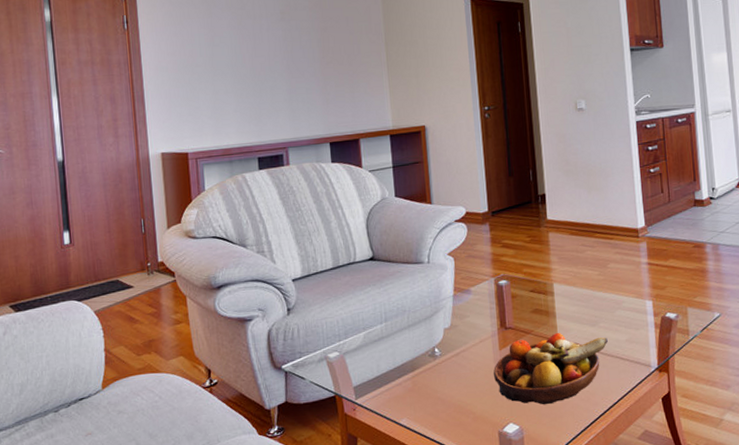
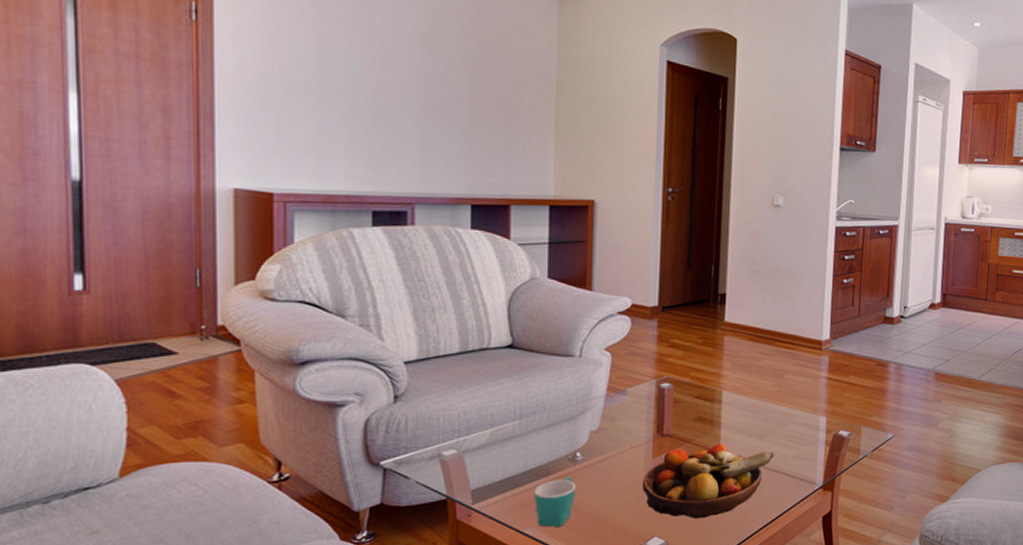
mug: none [403,371,438,418] -> present [533,477,576,527]

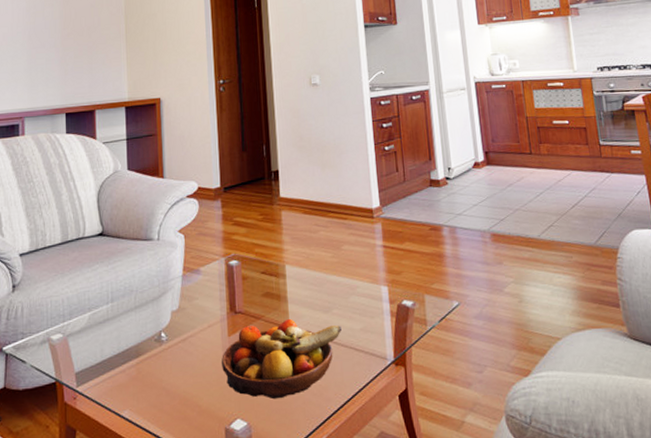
mug: present [533,477,576,527] -> none [127,357,163,410]

